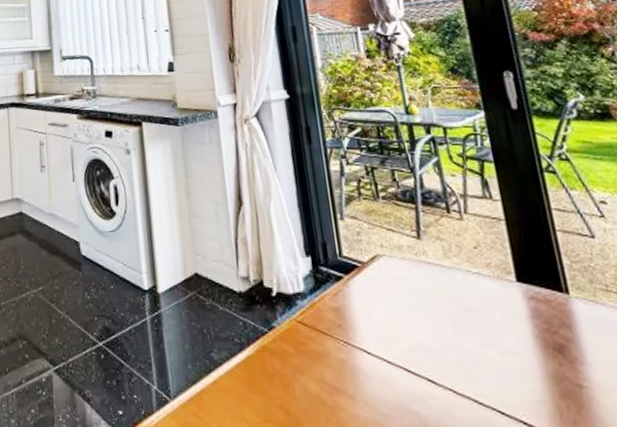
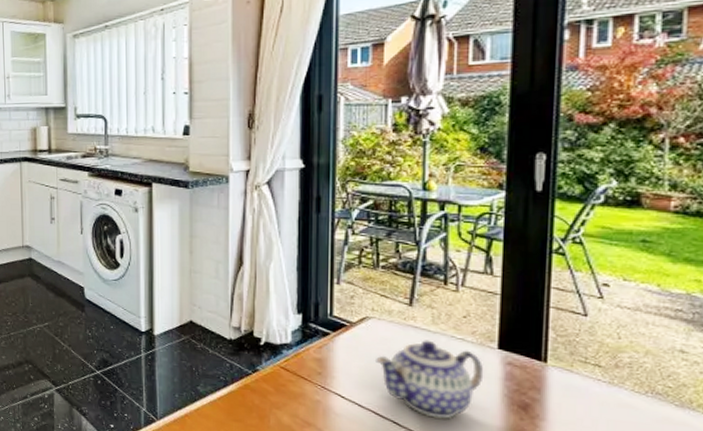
teapot: none [395,277,511,371] -> present [376,340,484,419]

